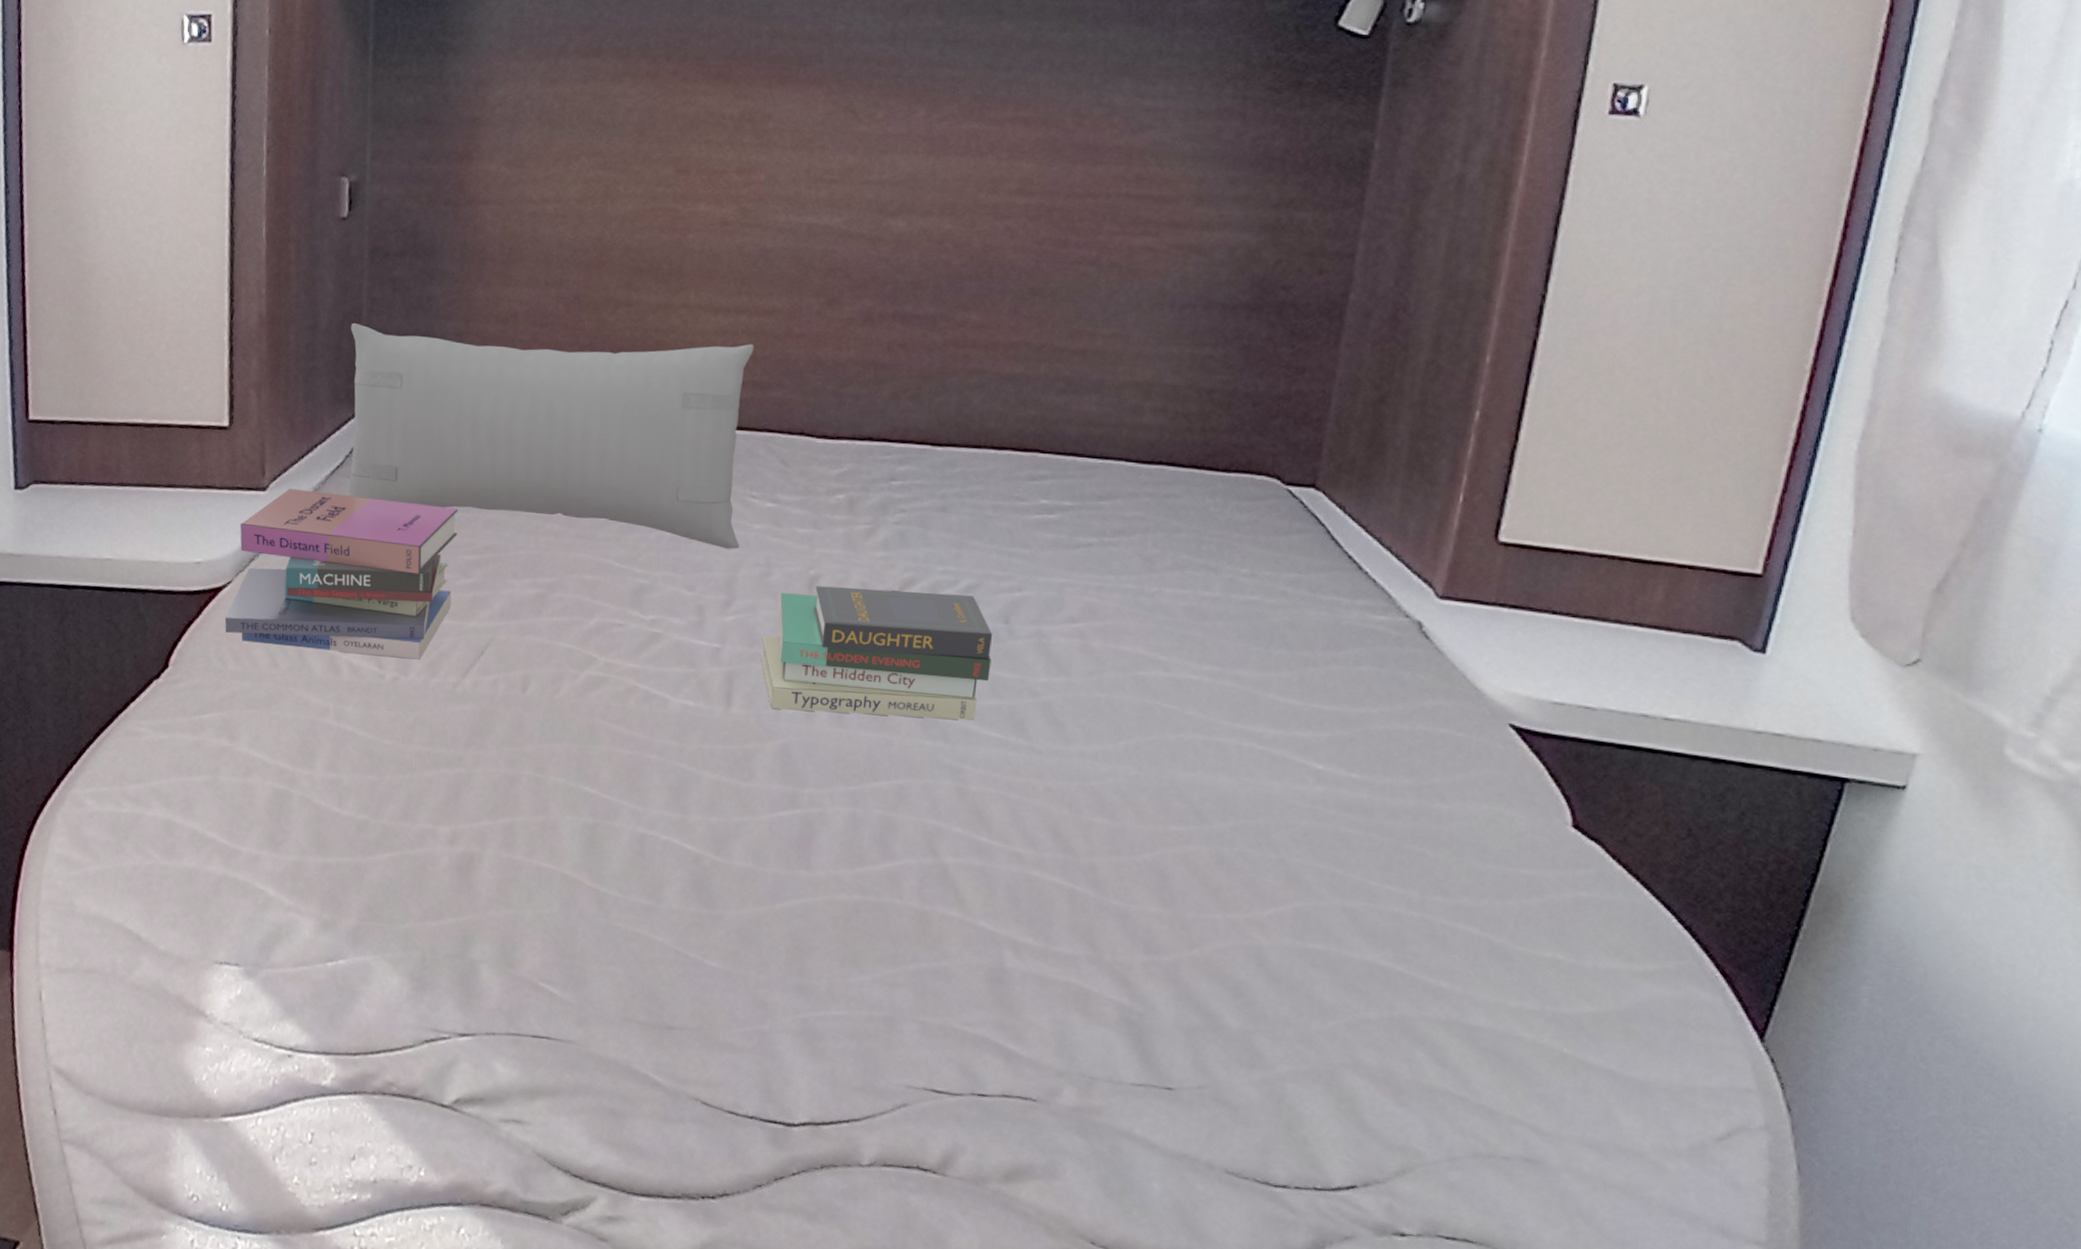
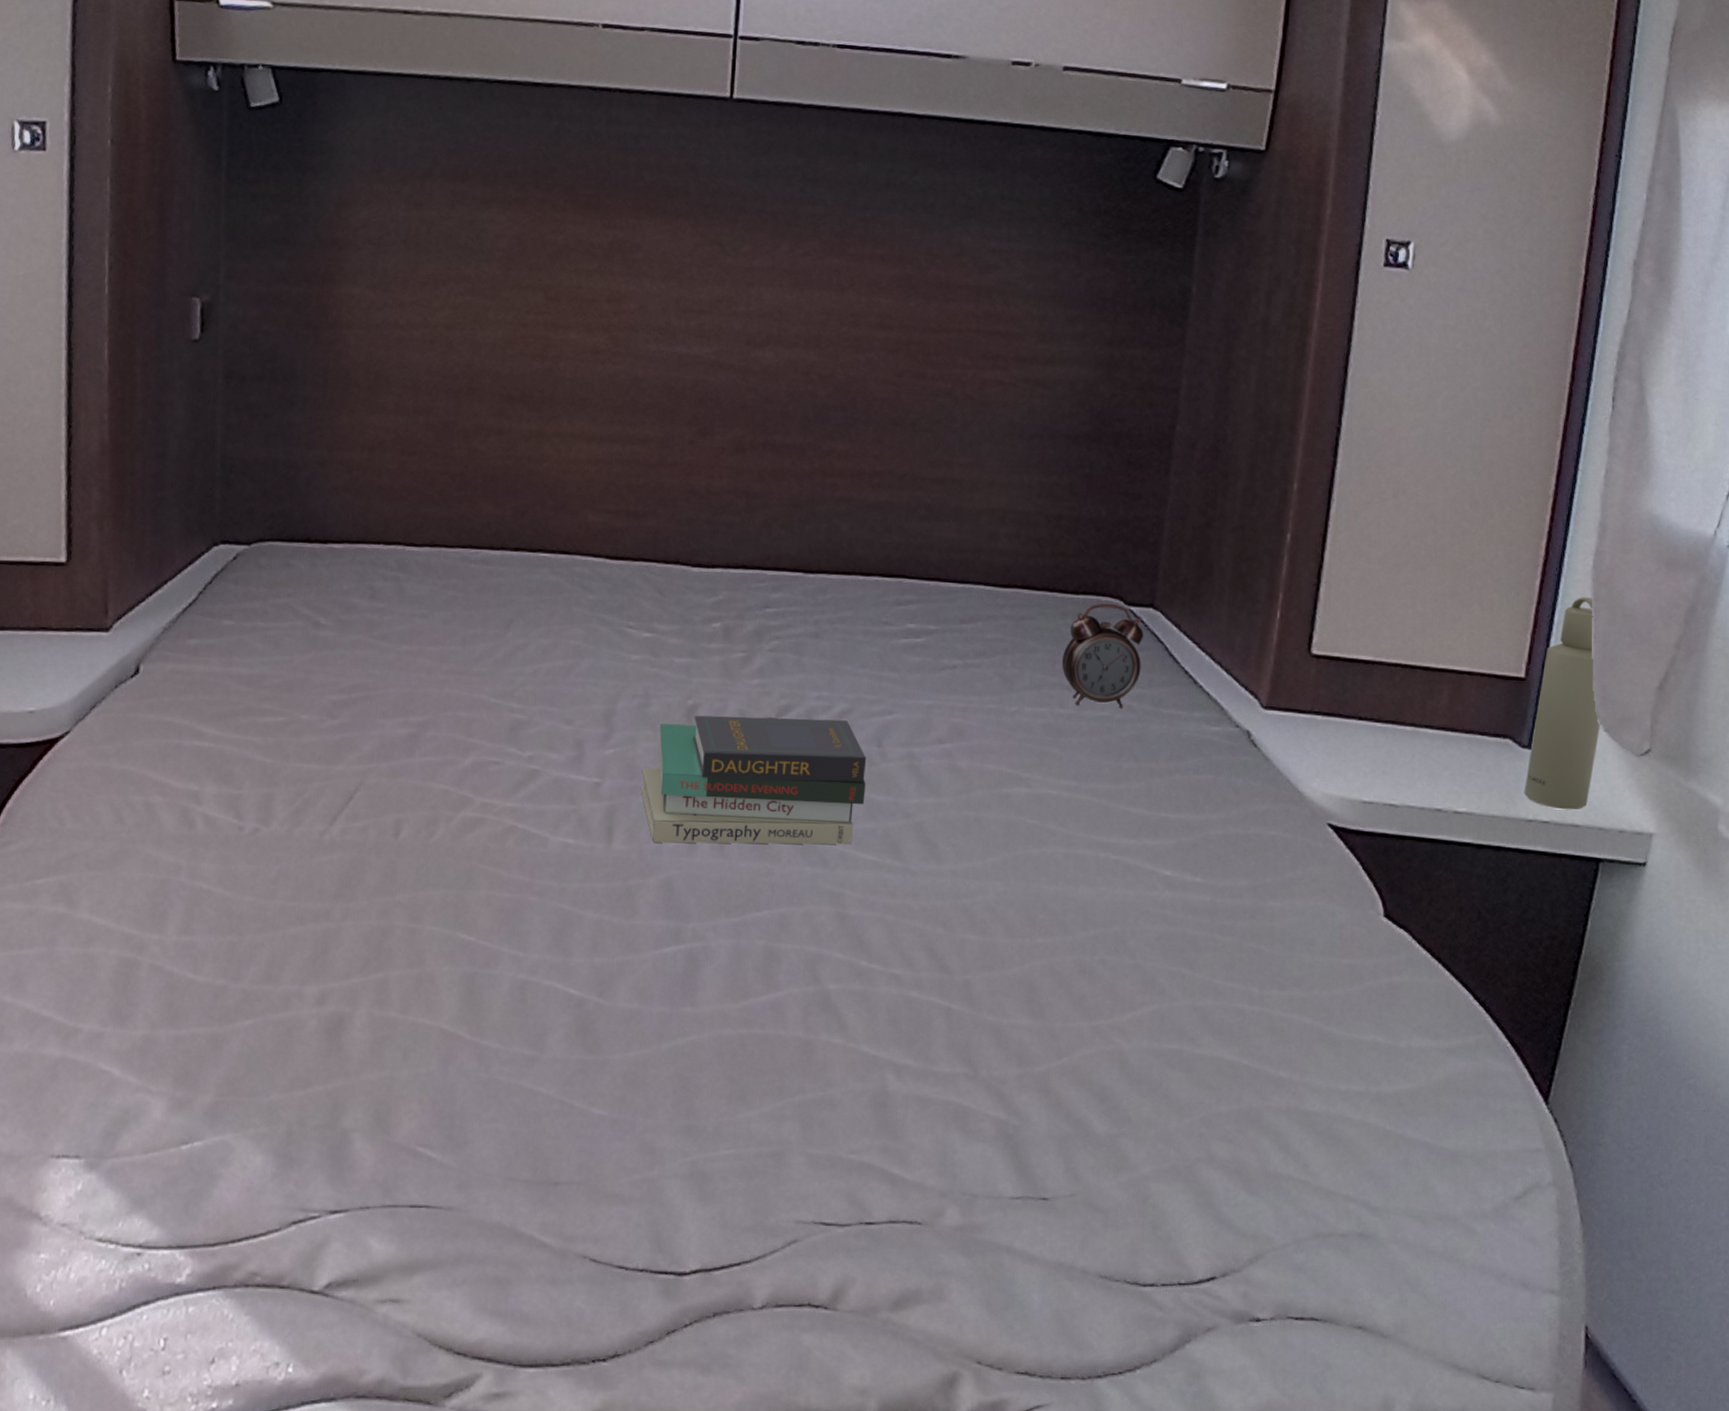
books: present [224,489,459,660] -> none [62,629,324,809]
pillow: present [347,322,754,549] -> none [201,450,628,681]
alarm clock: none [1209,482,1303,593] -> present [1062,603,1143,709]
bottle: none [1753,485,1857,724] -> present [1524,597,1601,810]

